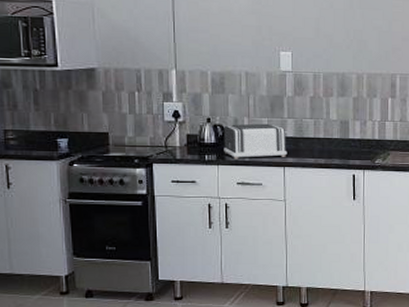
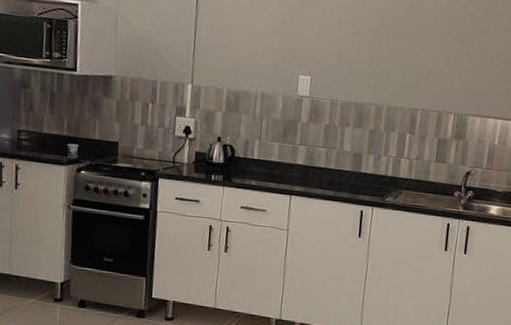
toaster: present [224,123,289,159] -> none [231,146,299,185]

